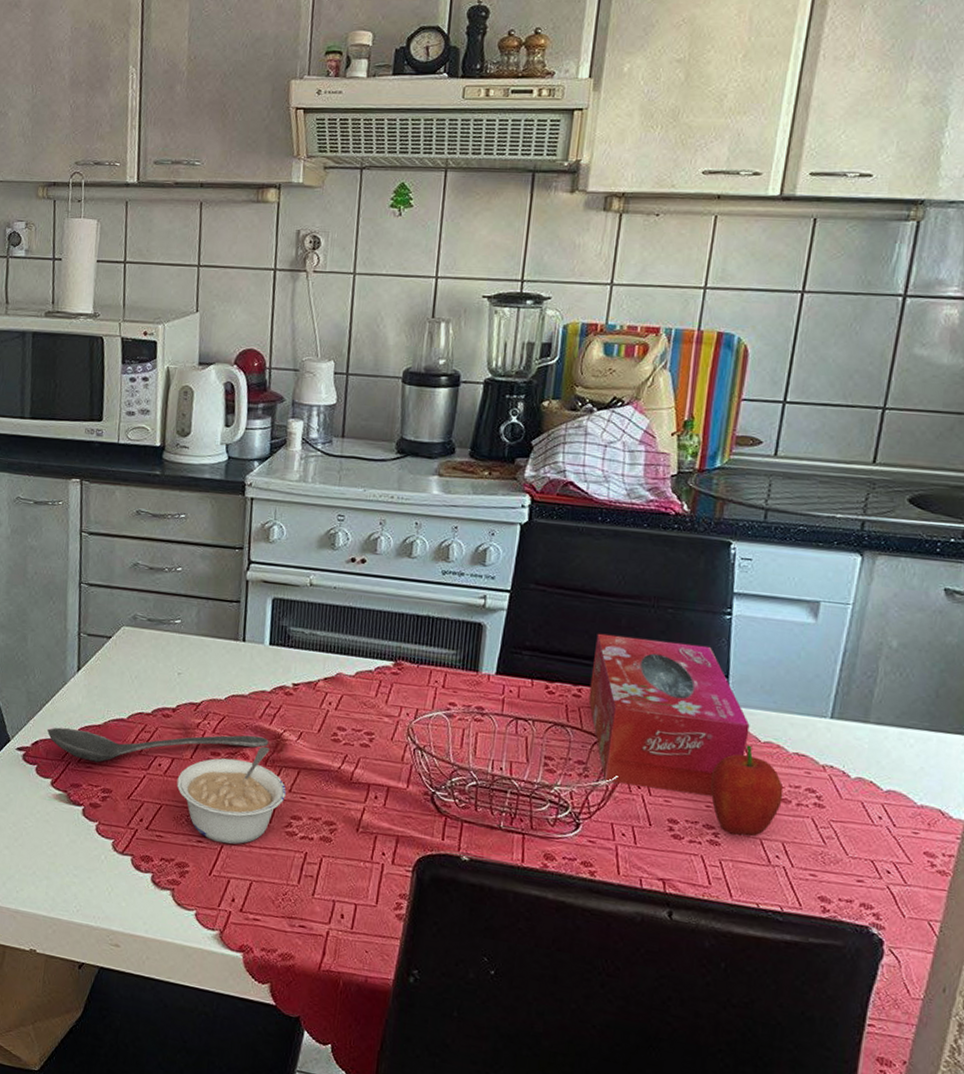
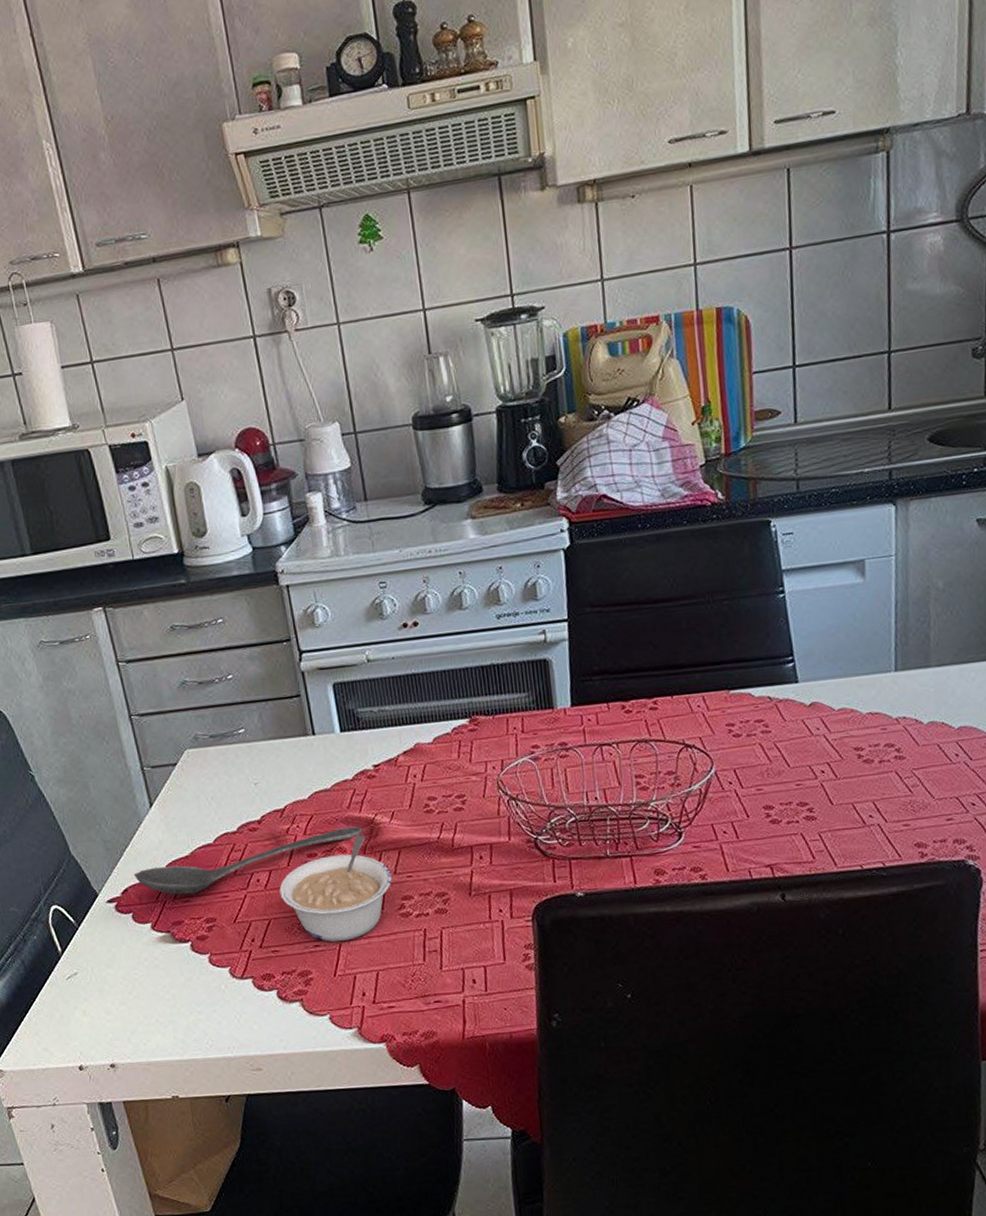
tissue box: present [588,633,750,797] -> none [660,628,823,785]
fruit: present [709,744,784,837] -> none [795,716,866,807]

